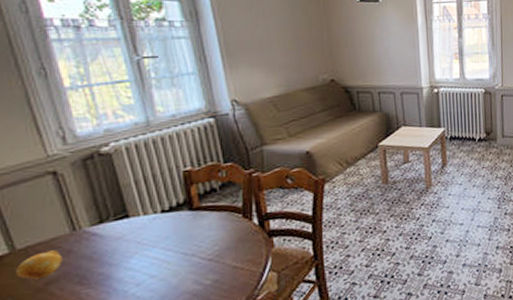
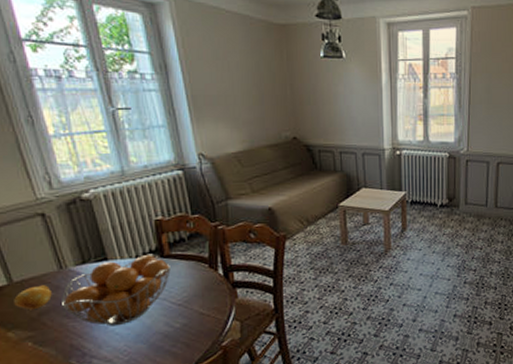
fruit basket: none [74,207,200,290] -> present [62,254,171,326]

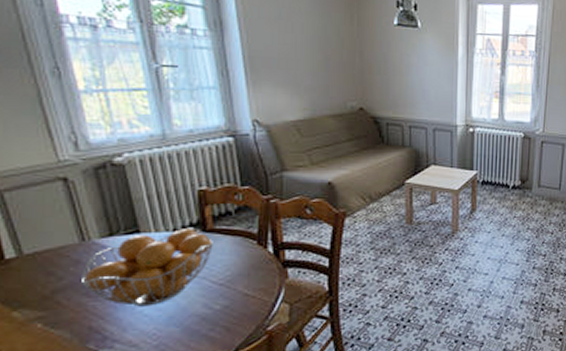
fruit: present [14,285,52,309] -> none [23,259,70,286]

